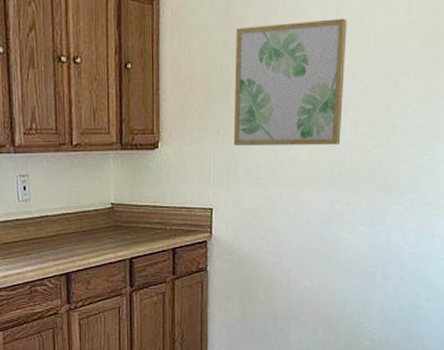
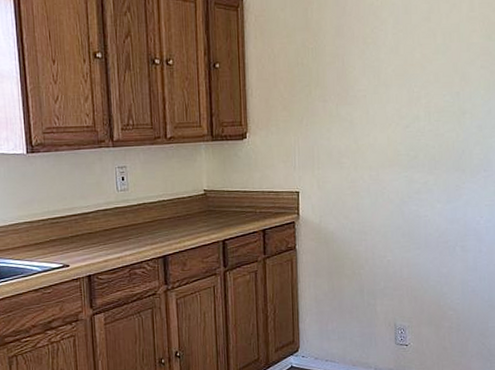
wall art: present [233,18,347,147] -> none [314,17,416,135]

